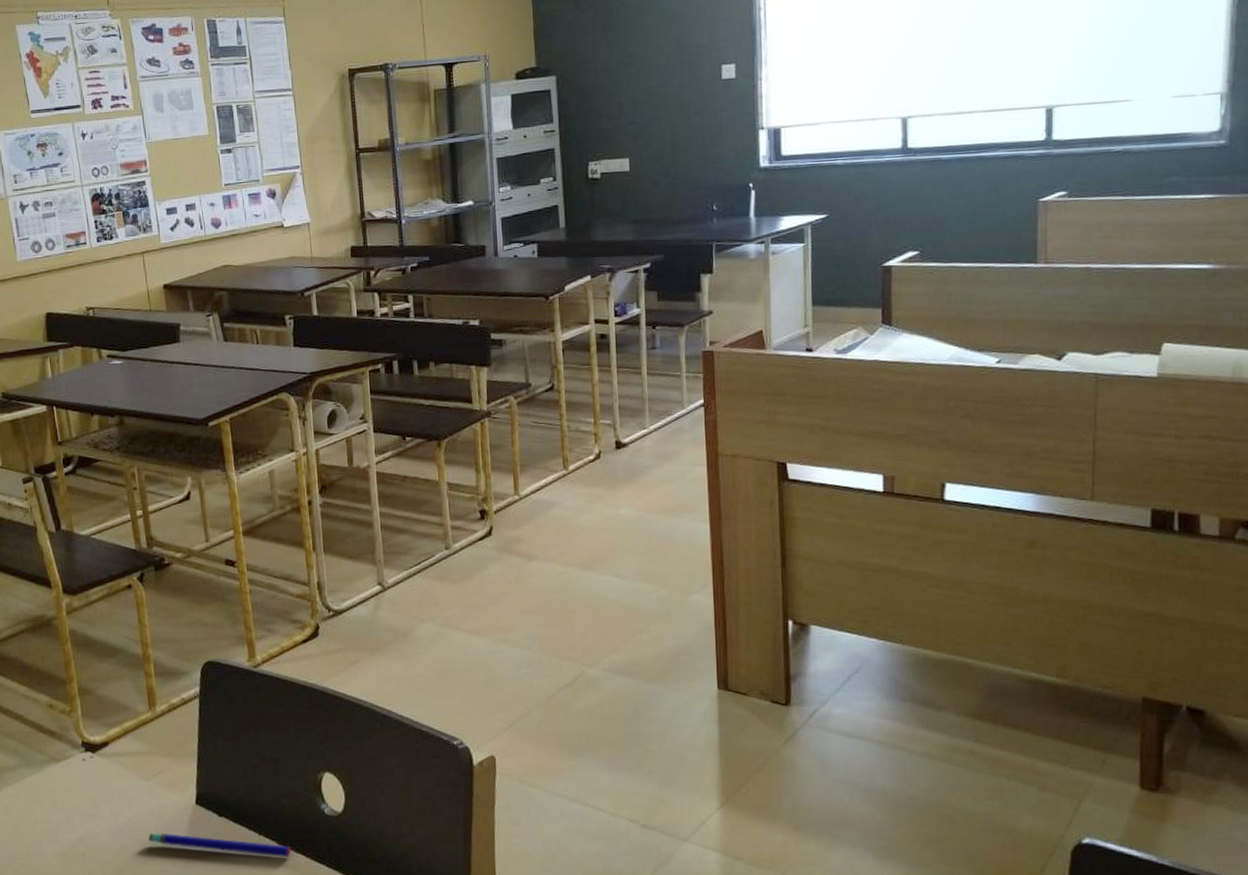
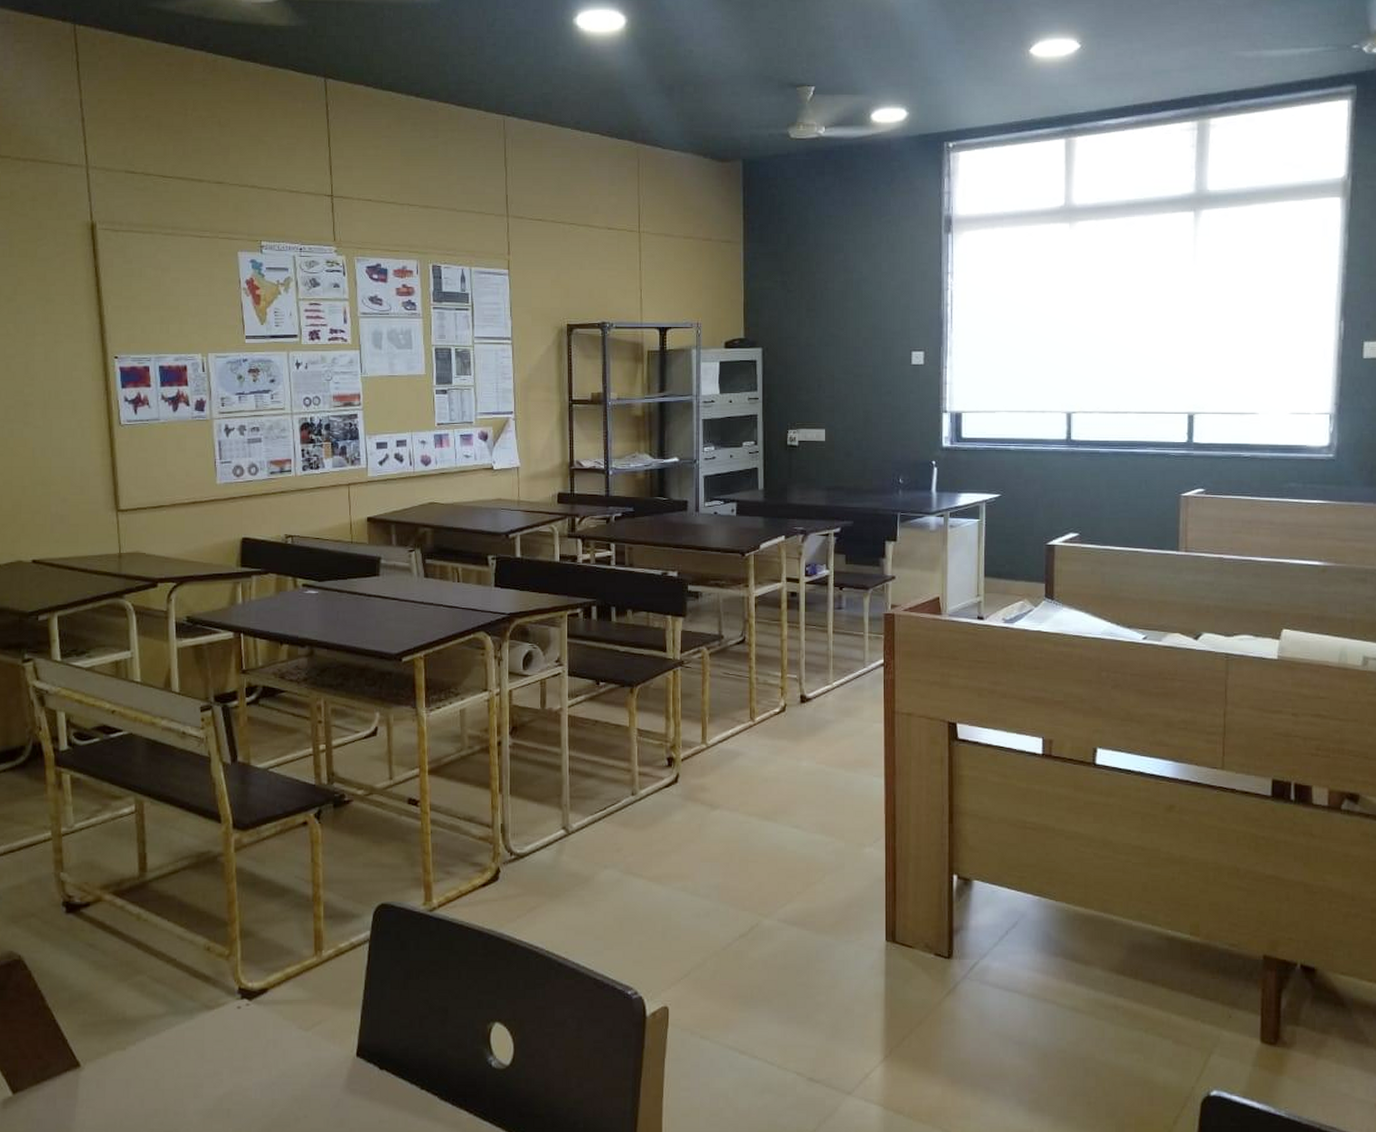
pen: present [148,833,291,857] -> none [302,1087,453,1113]

